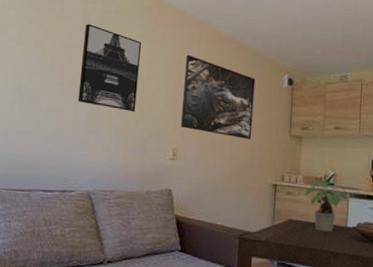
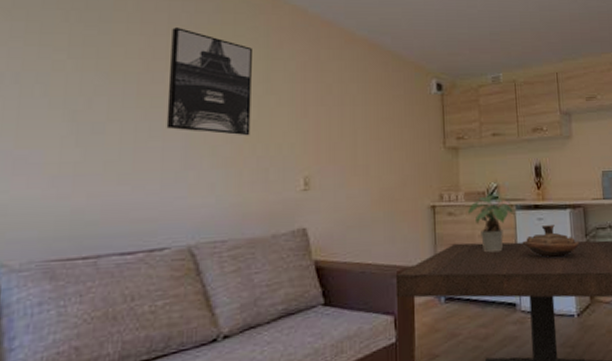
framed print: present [180,54,256,140] -> none [311,61,401,157]

